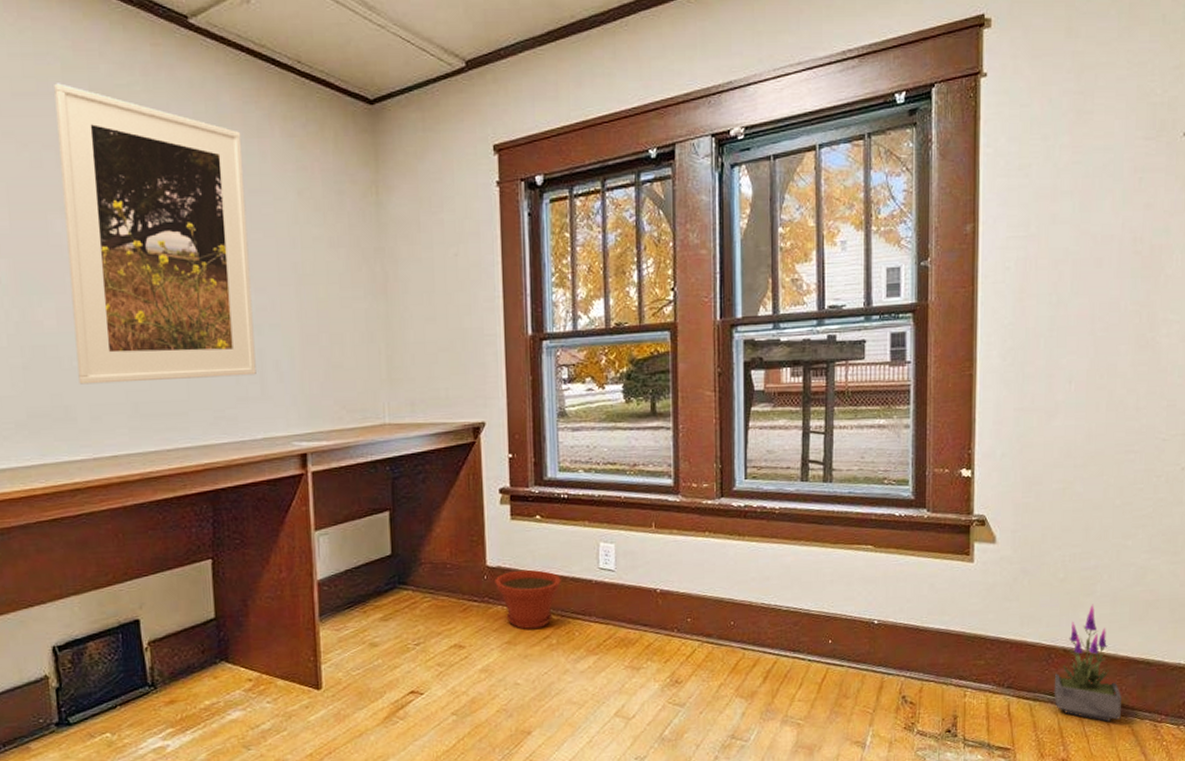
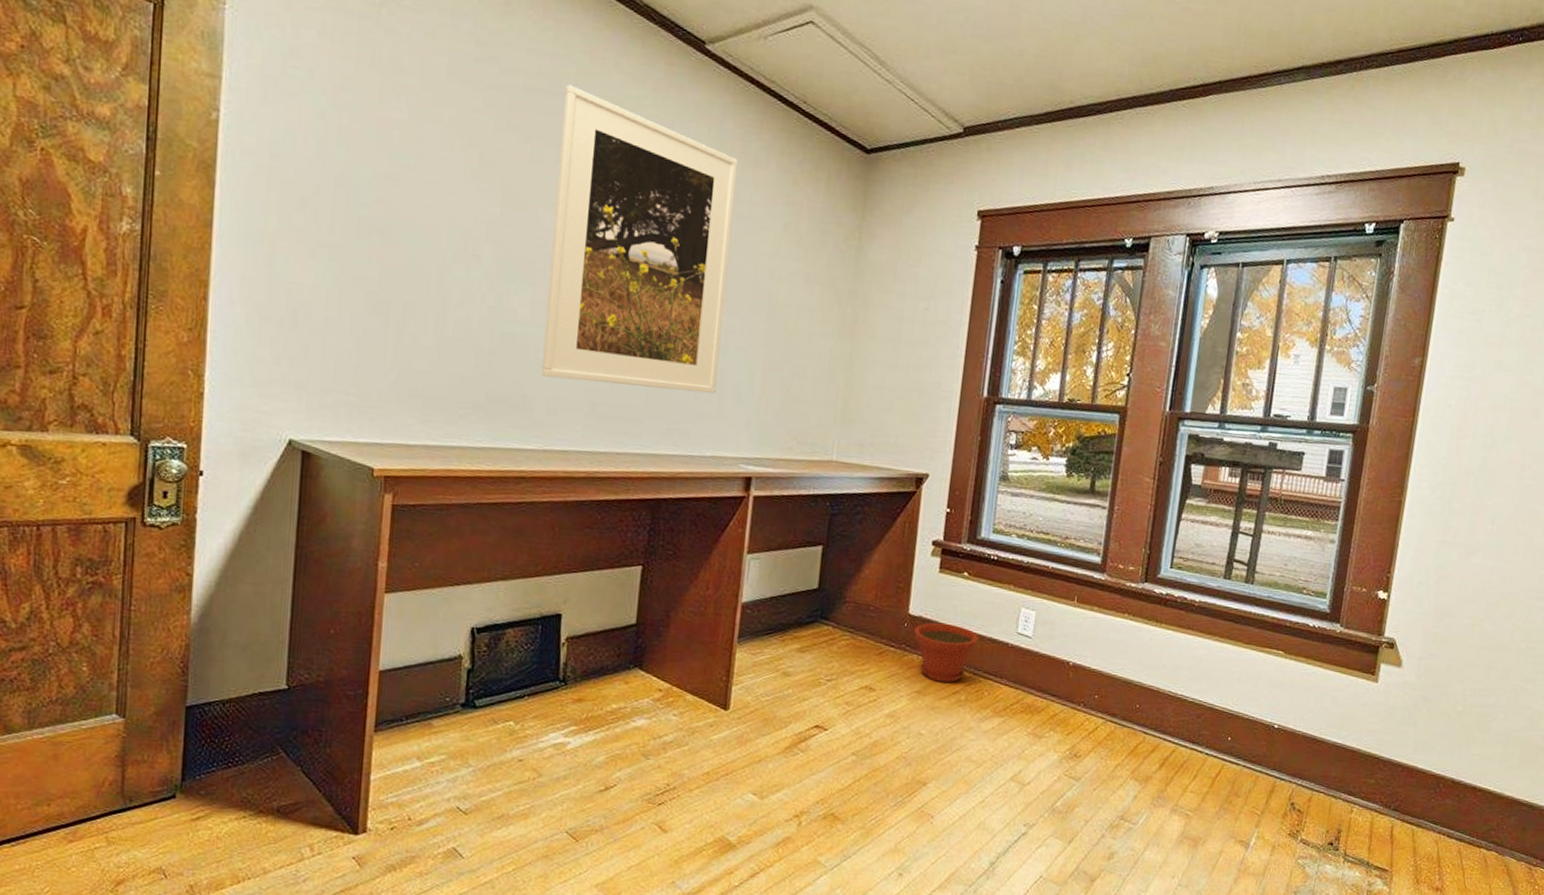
potted plant: present [1054,604,1121,722] -> none [1437,740,1502,858]

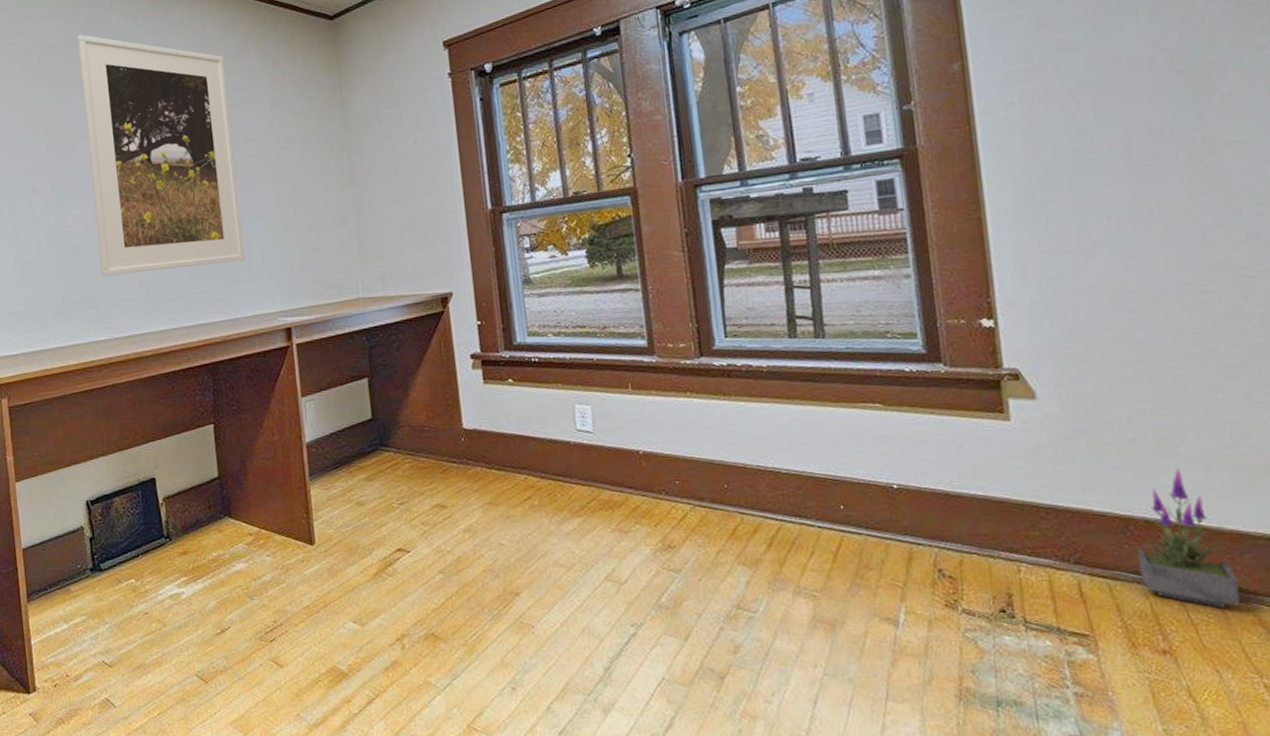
plant pot: present [914,623,979,683] -> none [472,431,539,490]
potted plant: none [1437,740,1502,858] -> present [1136,467,1240,608]

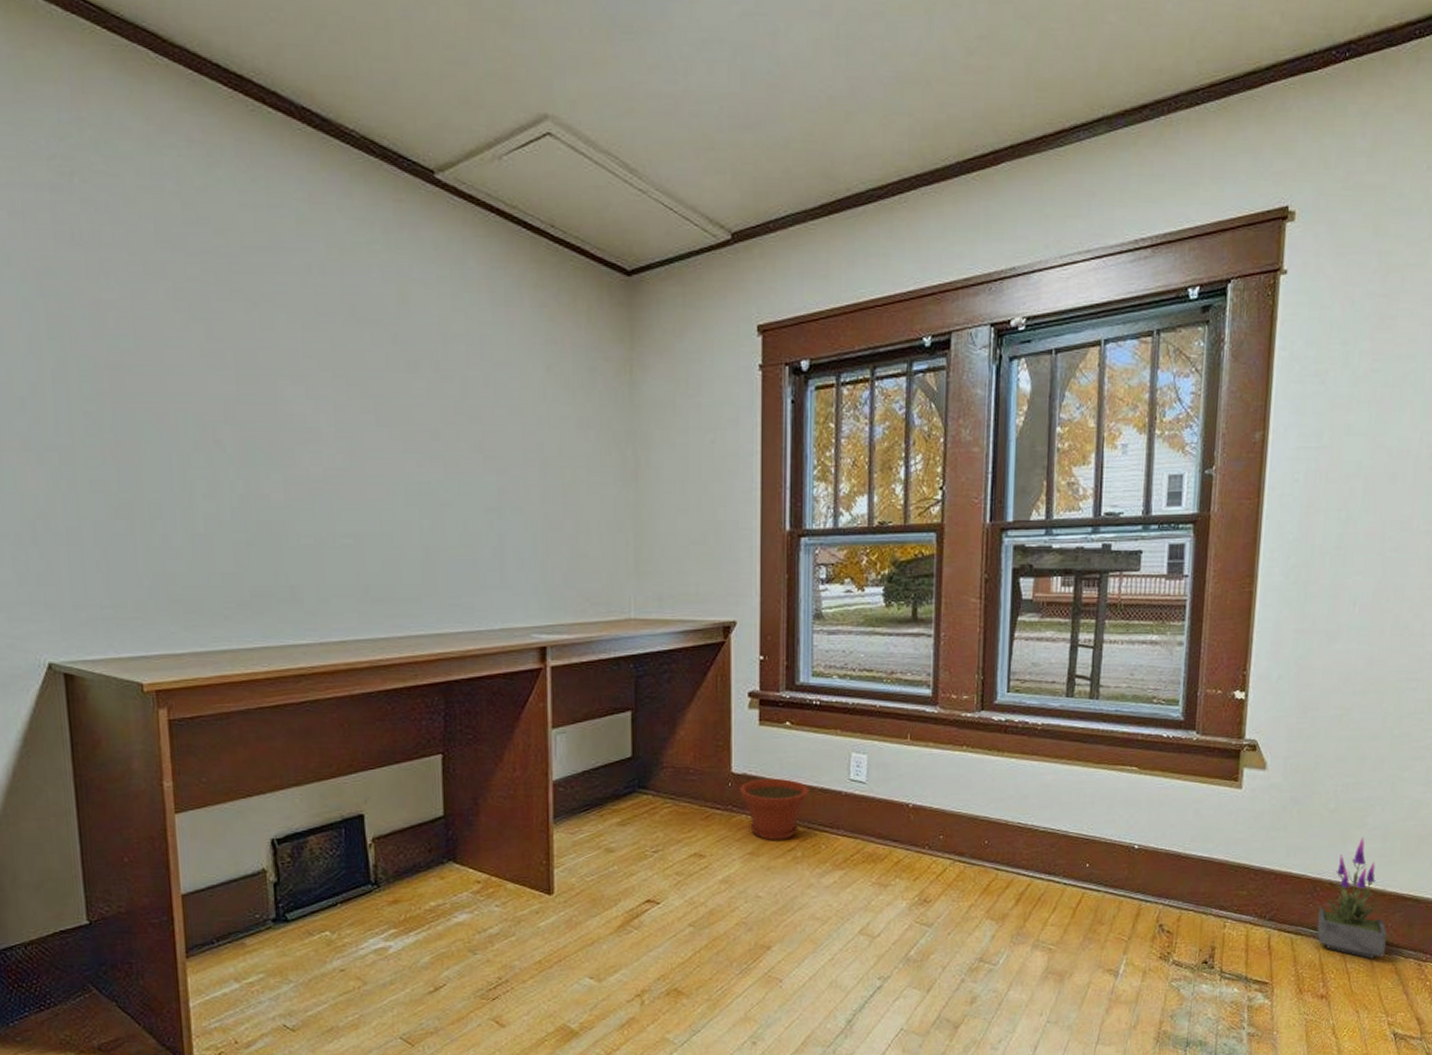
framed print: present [77,34,245,277] -> none [288,238,496,564]
plant pot: none [472,431,539,490] -> present [740,778,809,840]

